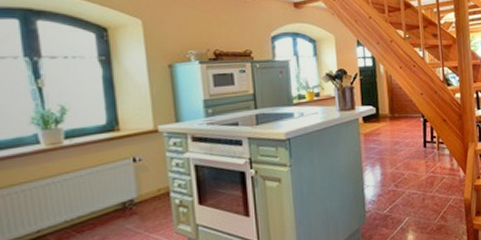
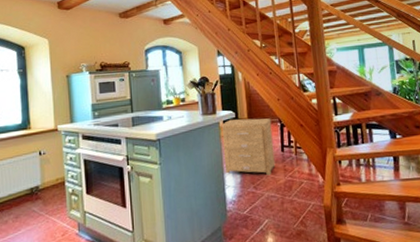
side table: none [360,113,417,173] -> present [221,118,276,176]

